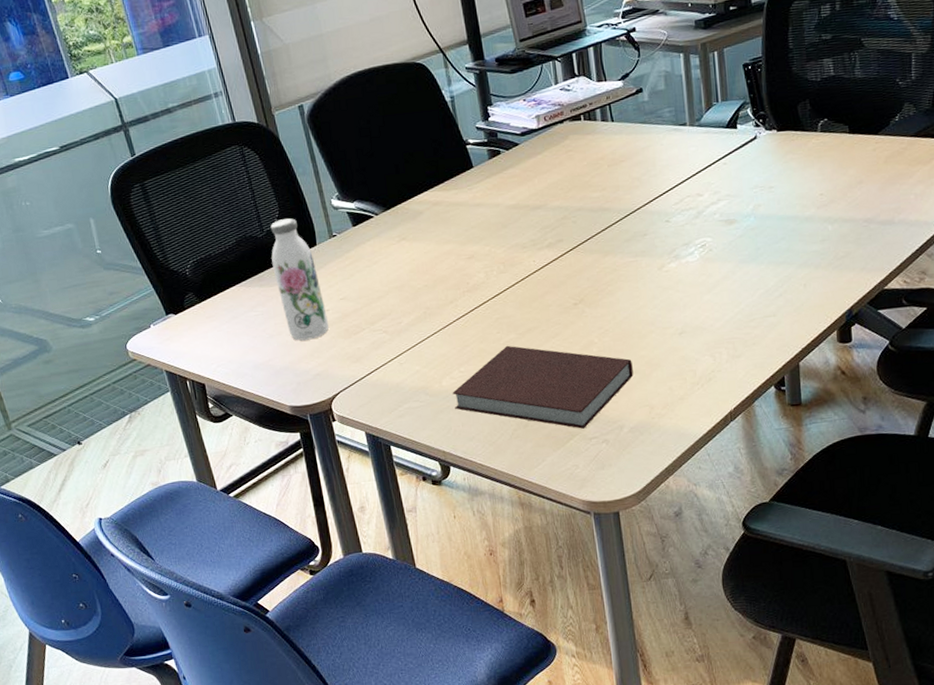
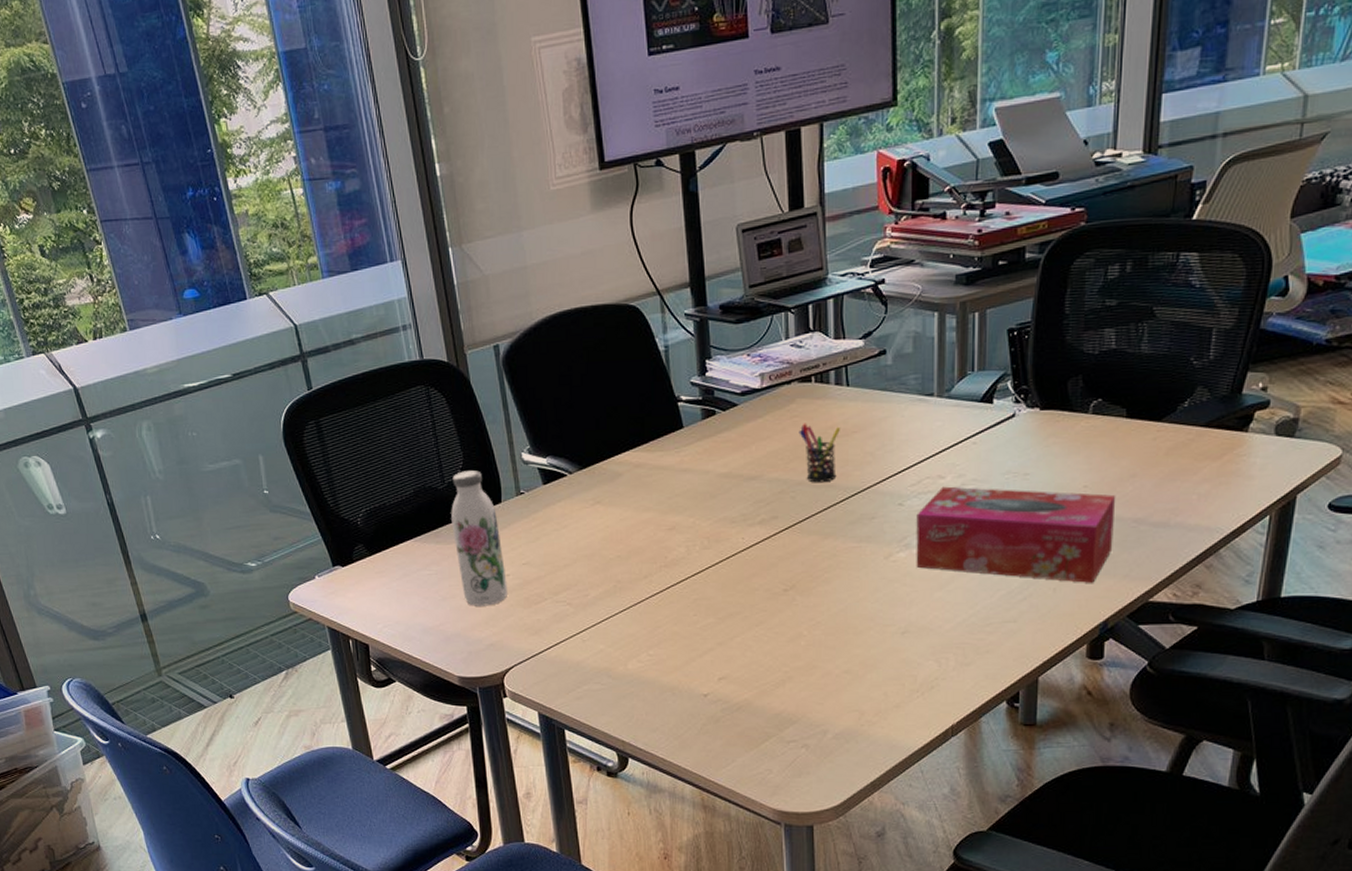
notebook: present [452,345,633,429] -> none [638,630,844,730]
pen holder: none [574,156,610,208] -> present [799,423,840,483]
tissue box: none [682,199,850,278] -> present [916,486,1116,583]

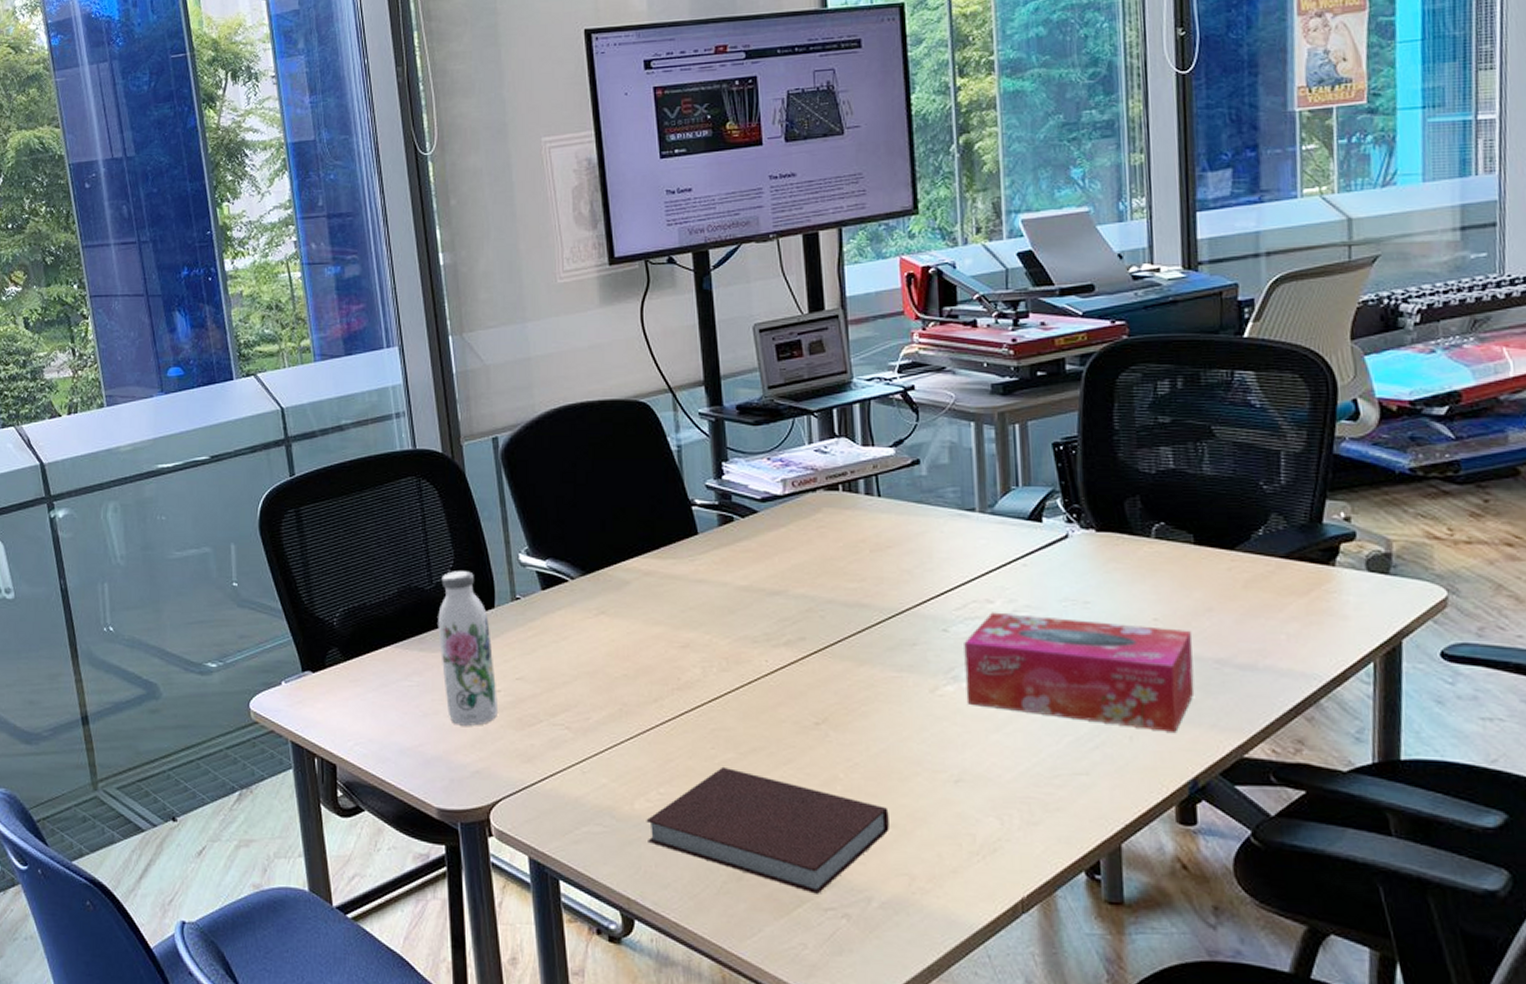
notebook: none [638,630,844,730] -> present [646,766,889,894]
pen holder: present [799,423,840,483] -> none [826,535,872,602]

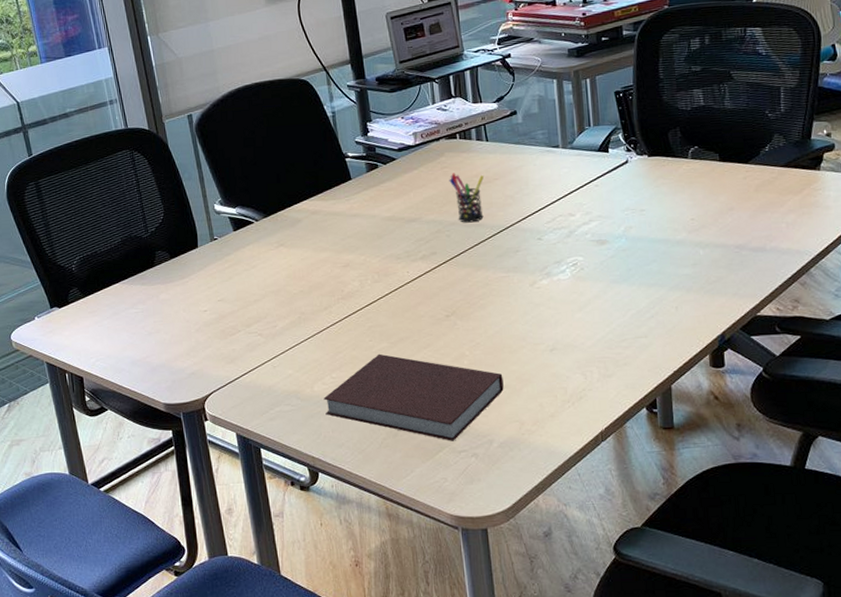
water bottle: present [438,571,497,726] -> none [154,221,205,340]
pen holder: none [826,535,872,602] -> present [449,173,484,223]
tissue box: present [964,612,1195,732] -> none [554,222,722,301]

